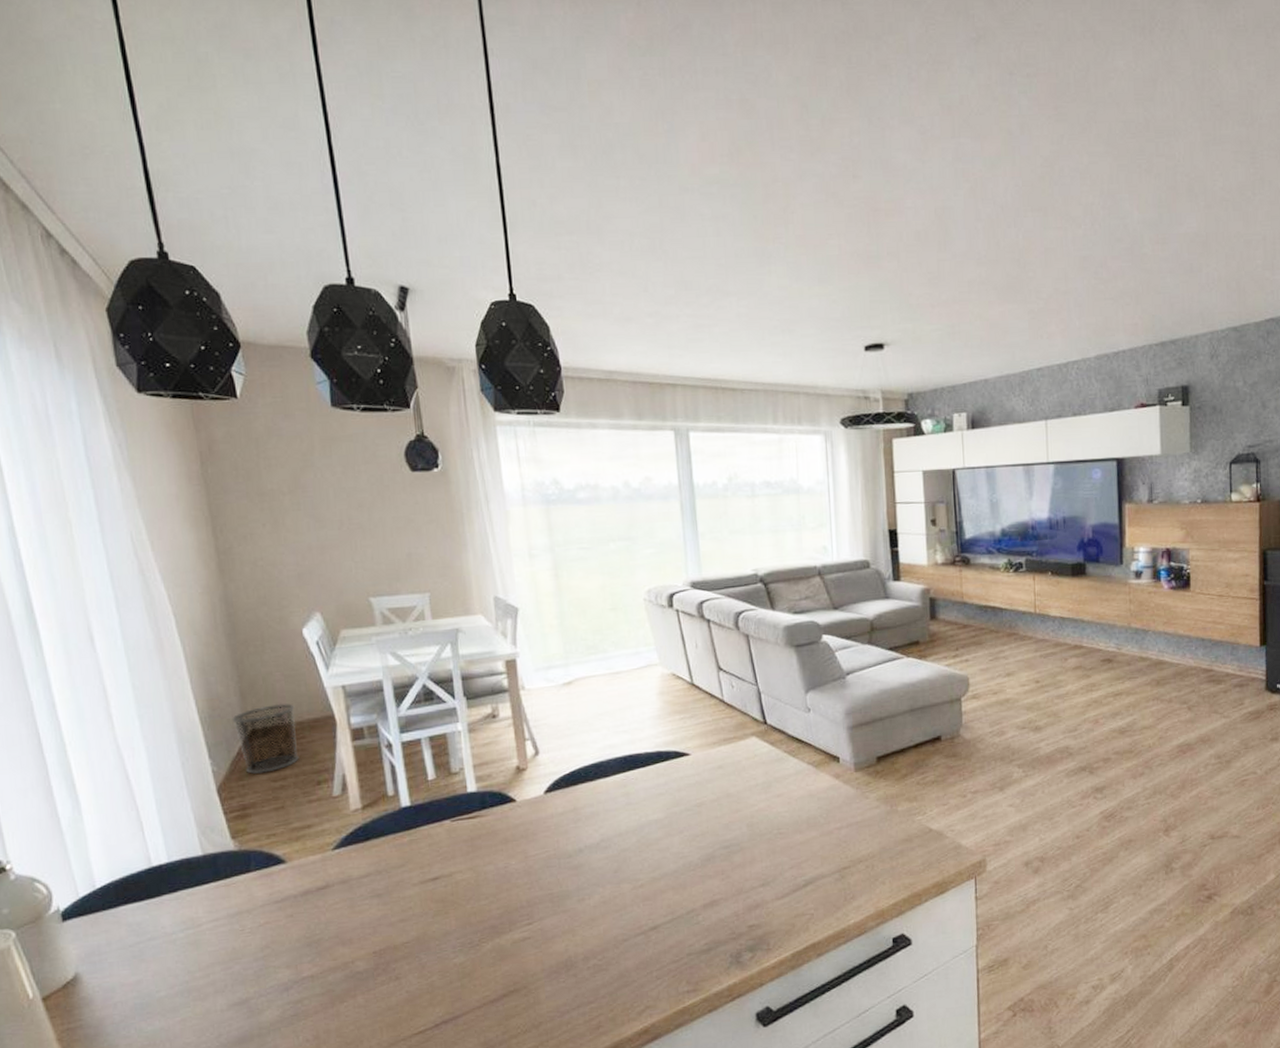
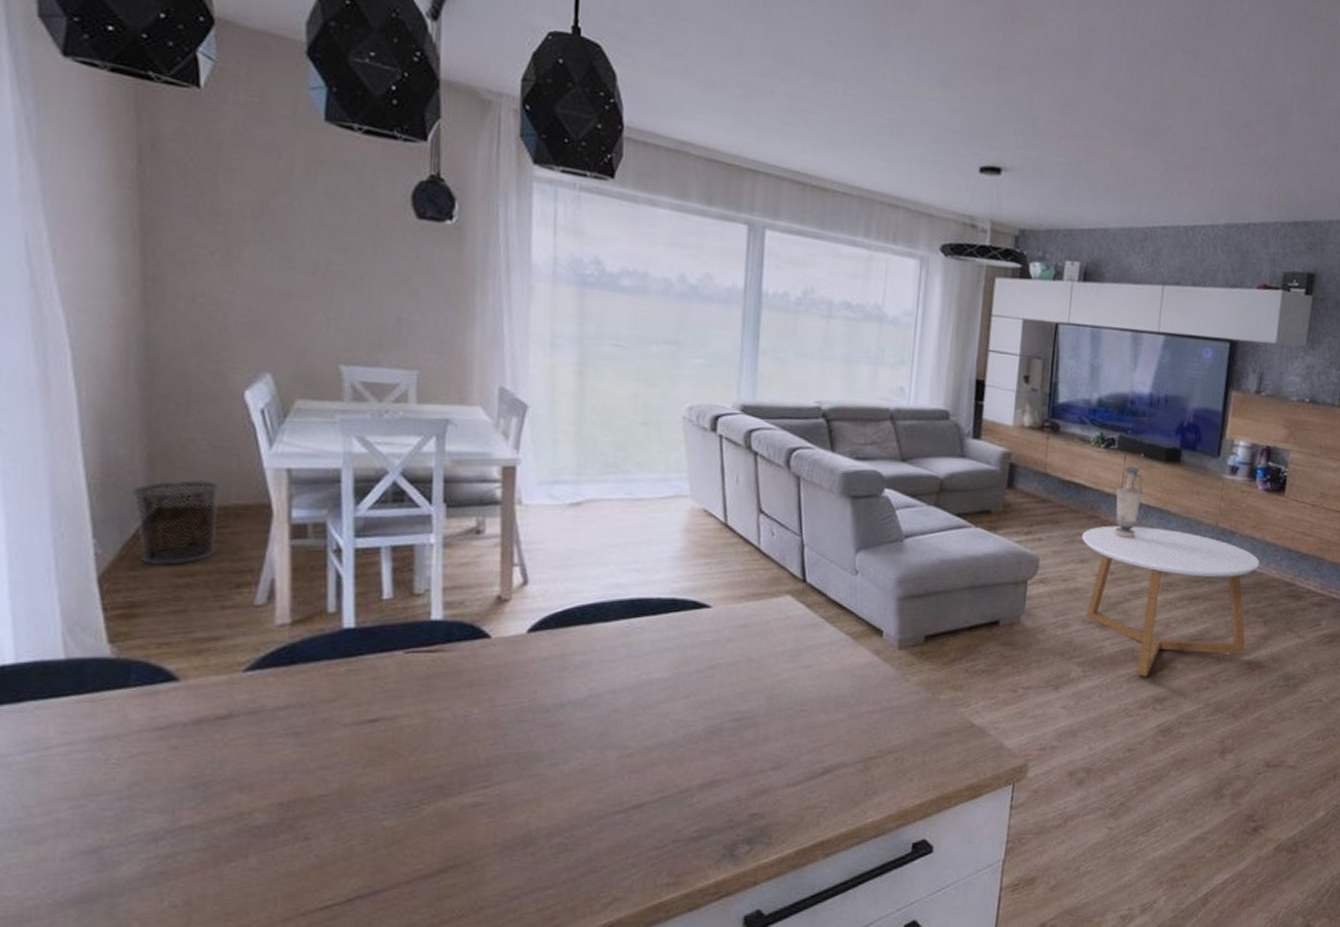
coffee table: none [1005,636,1176,771] -> present [1082,525,1260,677]
vase: none [1030,583,1055,649] -> present [1115,464,1143,538]

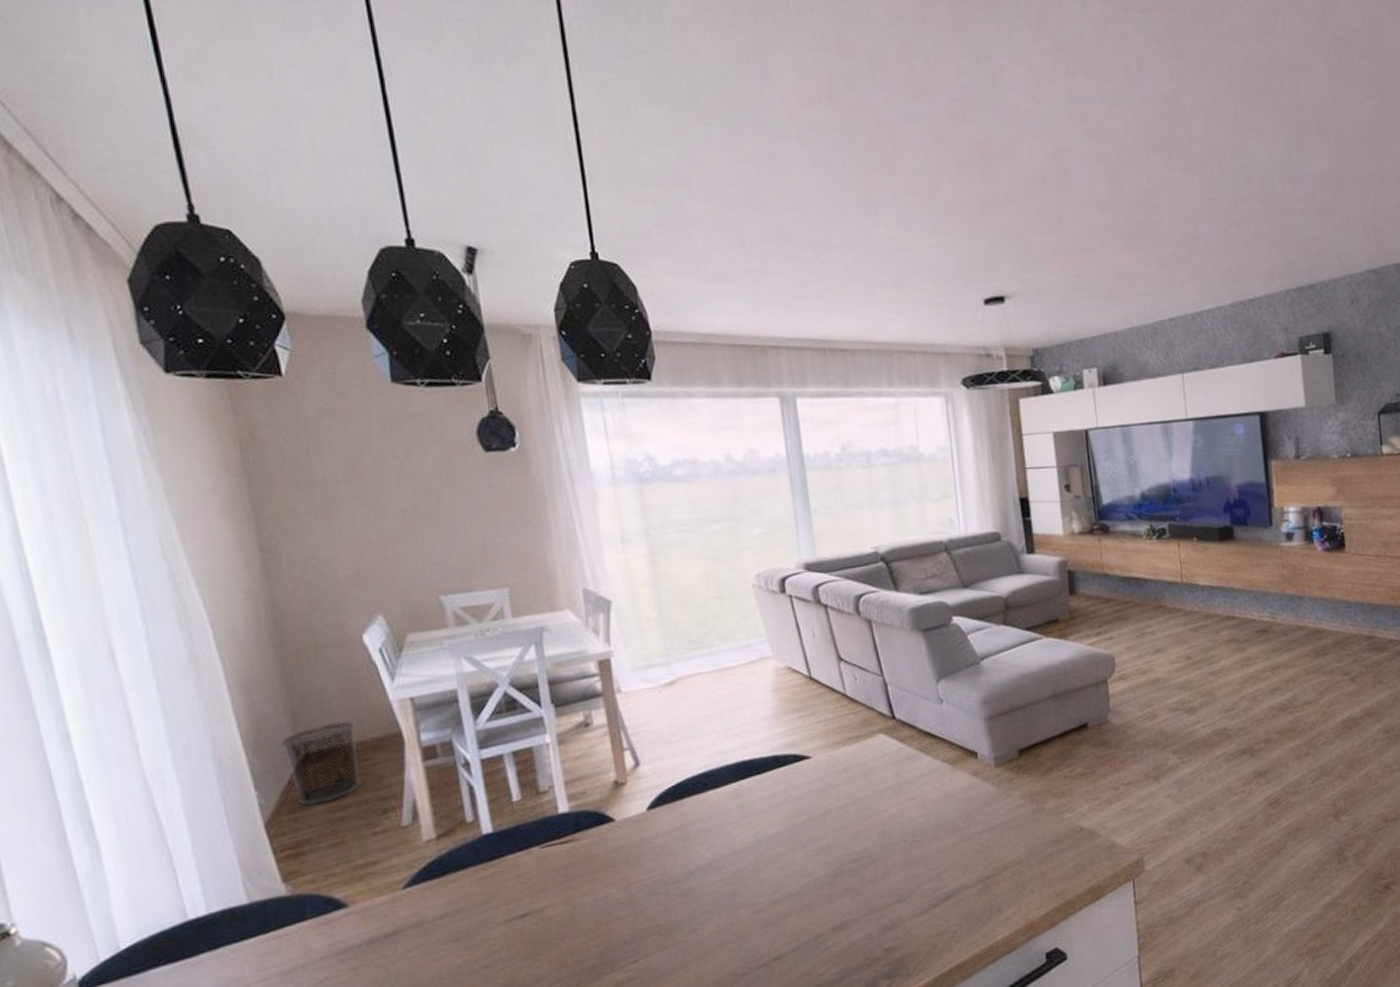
coffee table: present [1082,525,1260,677] -> none [1152,605,1339,754]
vase: present [1115,464,1143,538] -> none [1177,550,1204,622]

